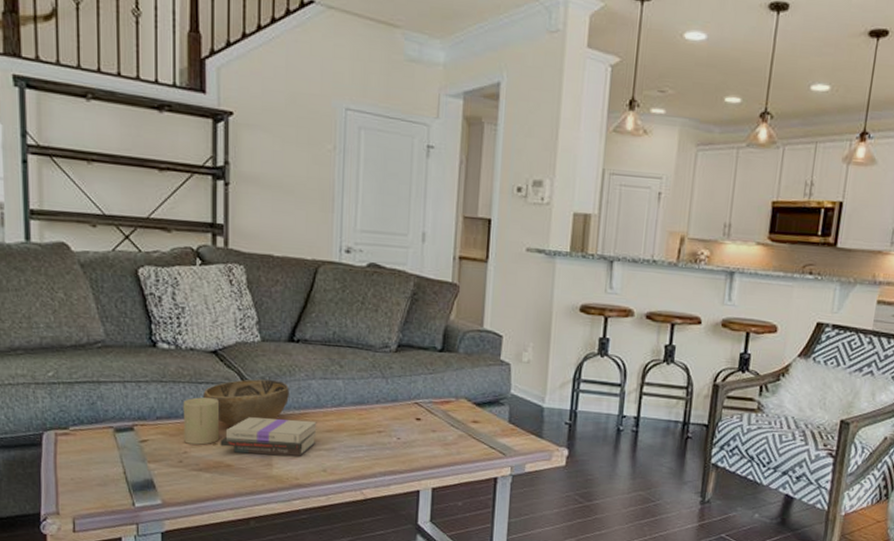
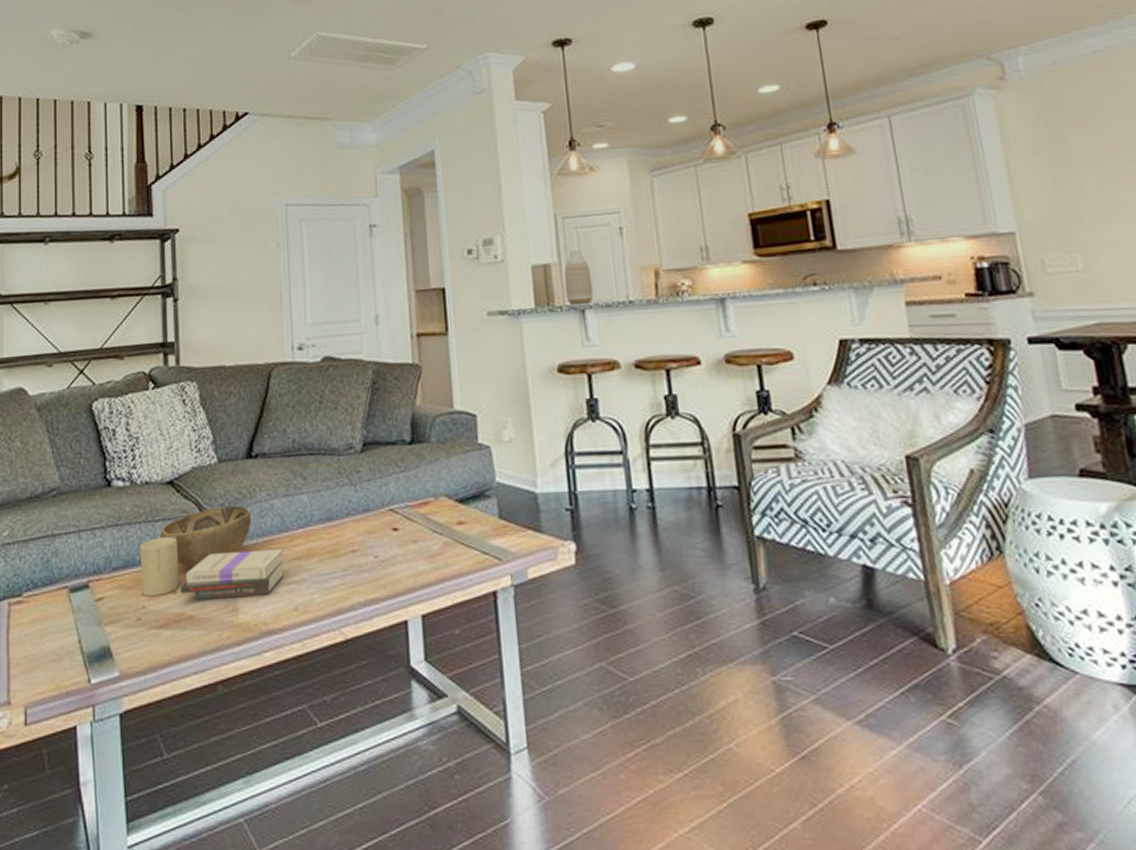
vase: none [599,205,626,257] -> present [563,249,594,306]

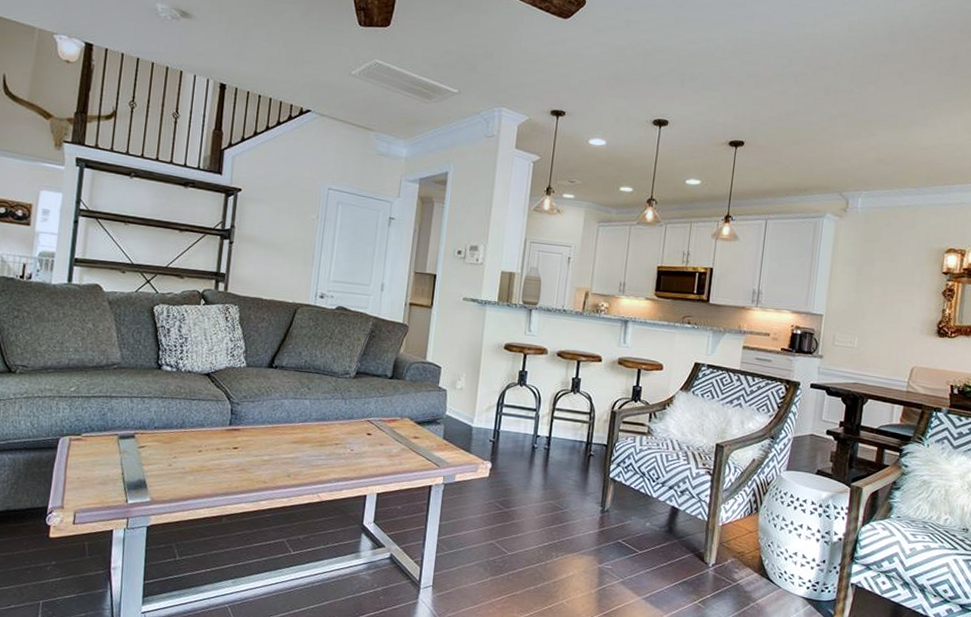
candle: present [139,537,180,596] -> none [175,411,208,452]
decorative bowl: present [160,505,251,568] -> none [195,397,266,437]
books: present [180,548,284,600] -> none [204,429,286,463]

